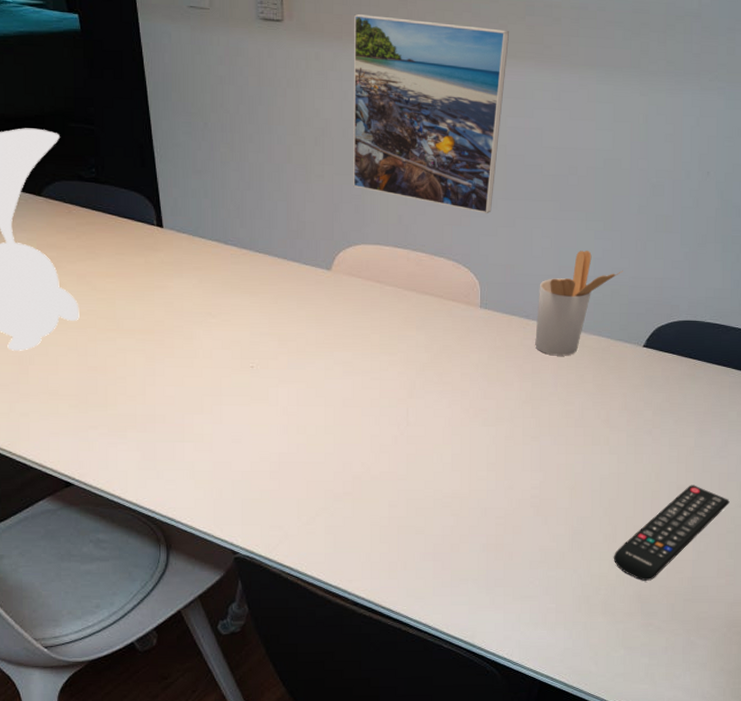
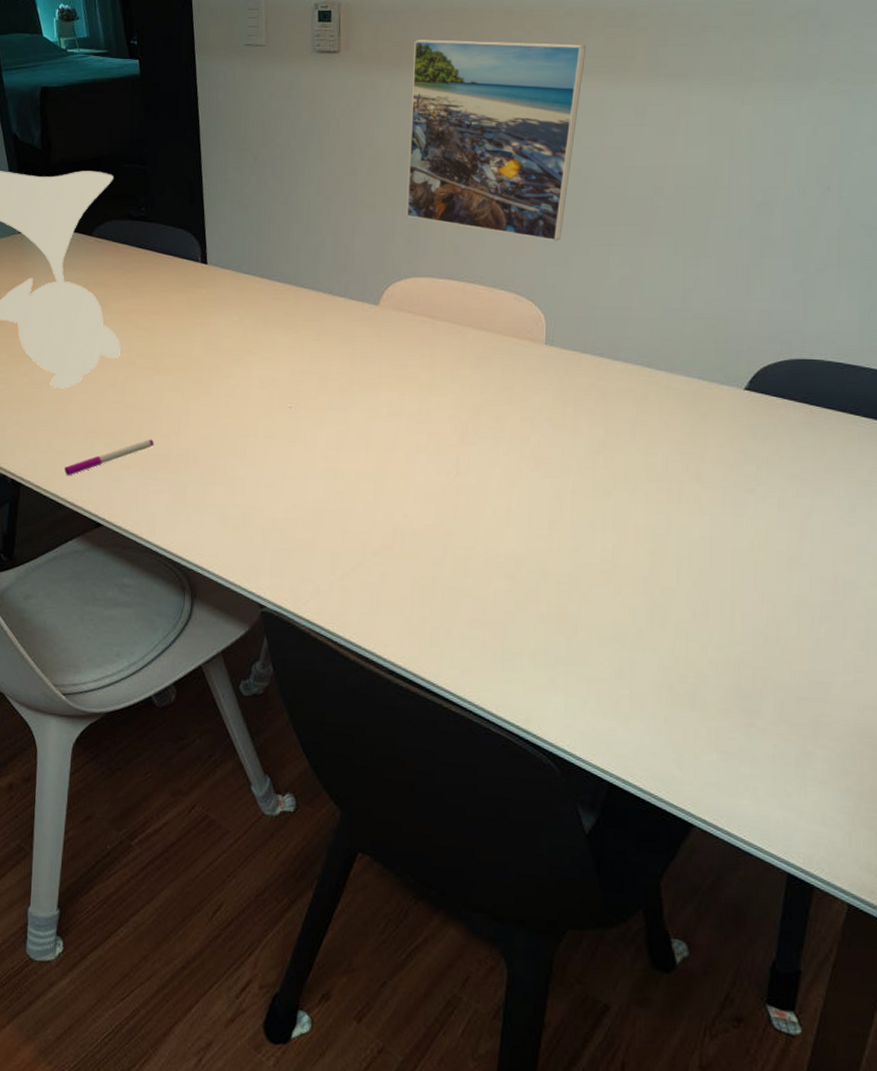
pen: none [30,400,121,438] -> present [65,439,154,476]
utensil holder: present [535,250,623,356] -> none [610,280,720,400]
remote control: present [613,485,730,581] -> none [704,556,859,671]

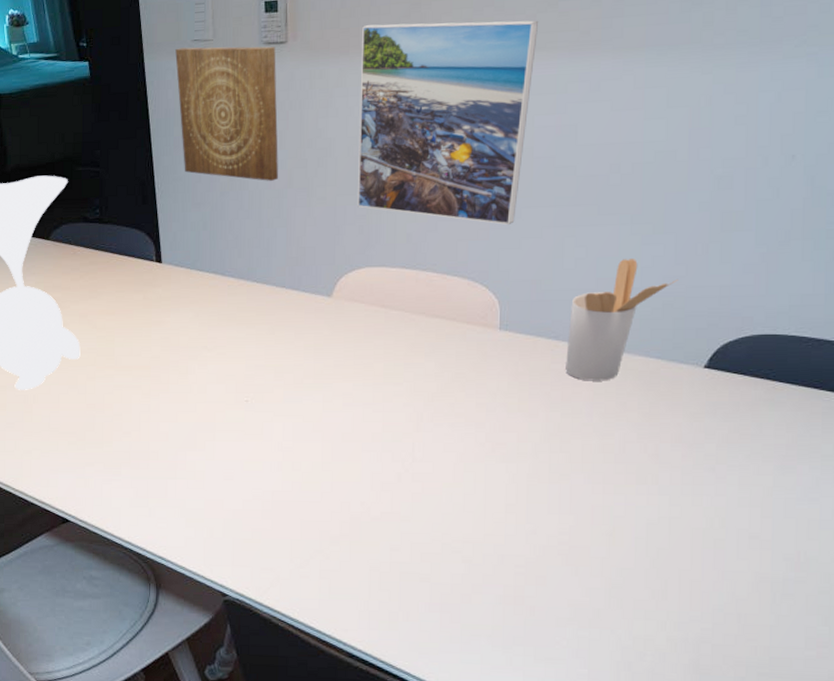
pen: present [65,439,154,476] -> none [32,437,116,475]
wall art: none [227,51,329,187] -> present [175,46,279,181]
utensil holder: none [610,280,720,400] -> present [565,259,678,381]

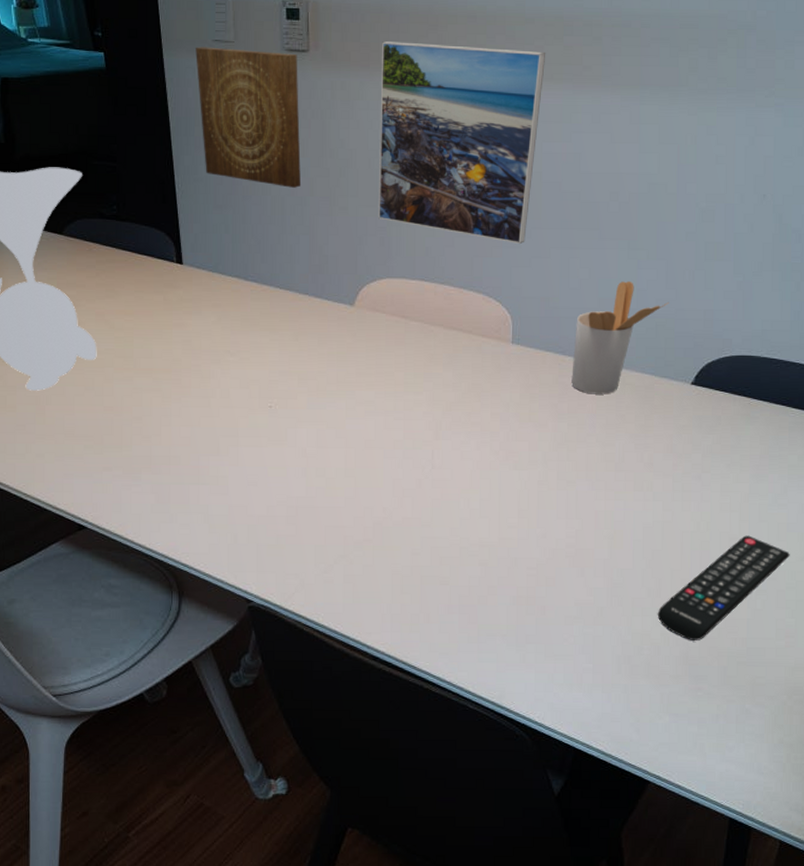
remote control: none [662,533,823,648] -> present [657,535,790,640]

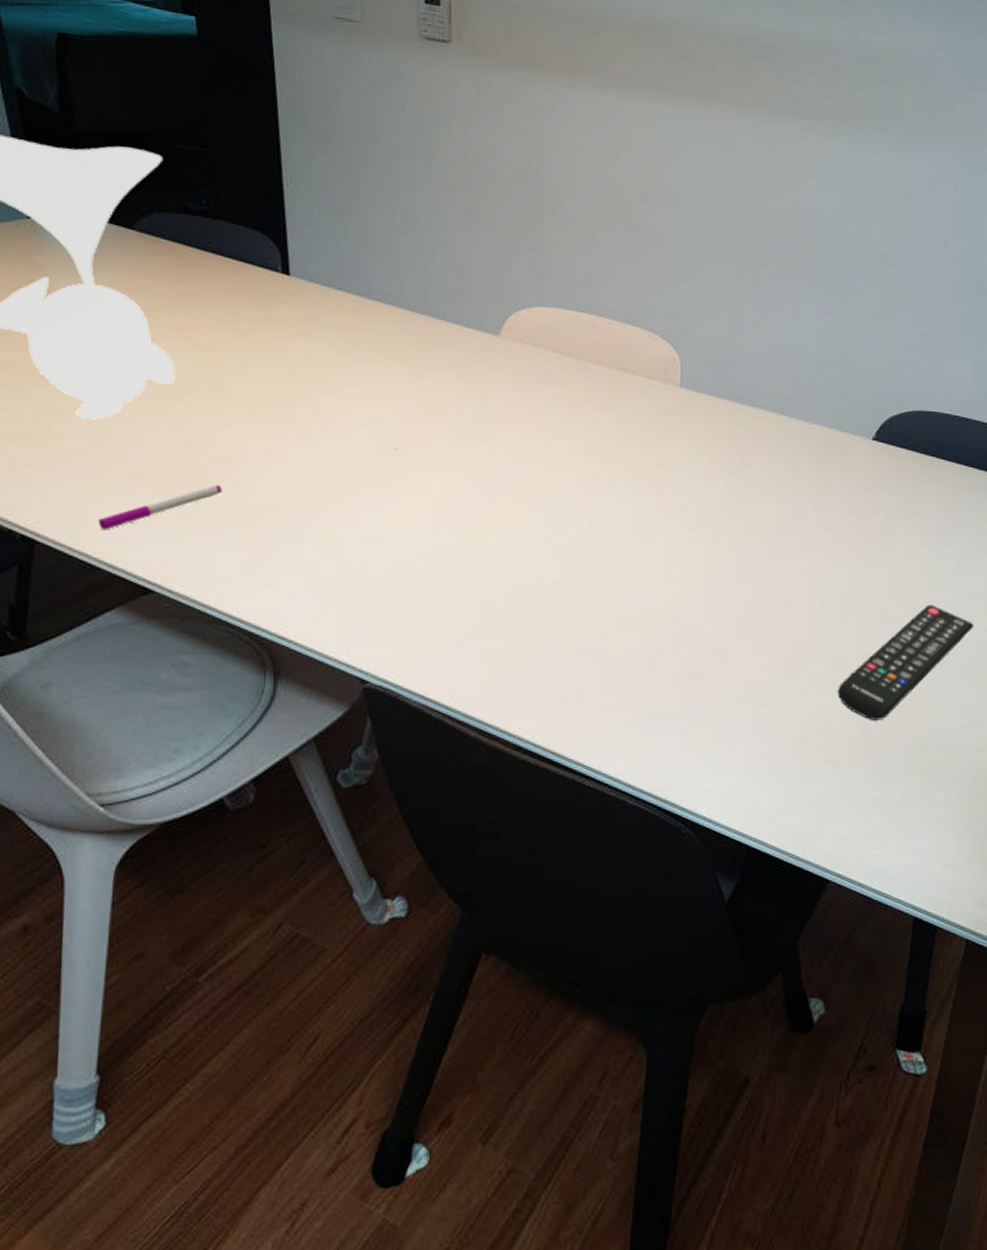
pen: none [45,441,136,479] -> present [99,485,223,531]
wall art: present [196,47,302,188] -> none [312,22,439,196]
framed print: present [378,41,546,245] -> none [530,40,720,278]
utensil holder: present [571,281,669,395] -> none [745,325,849,448]

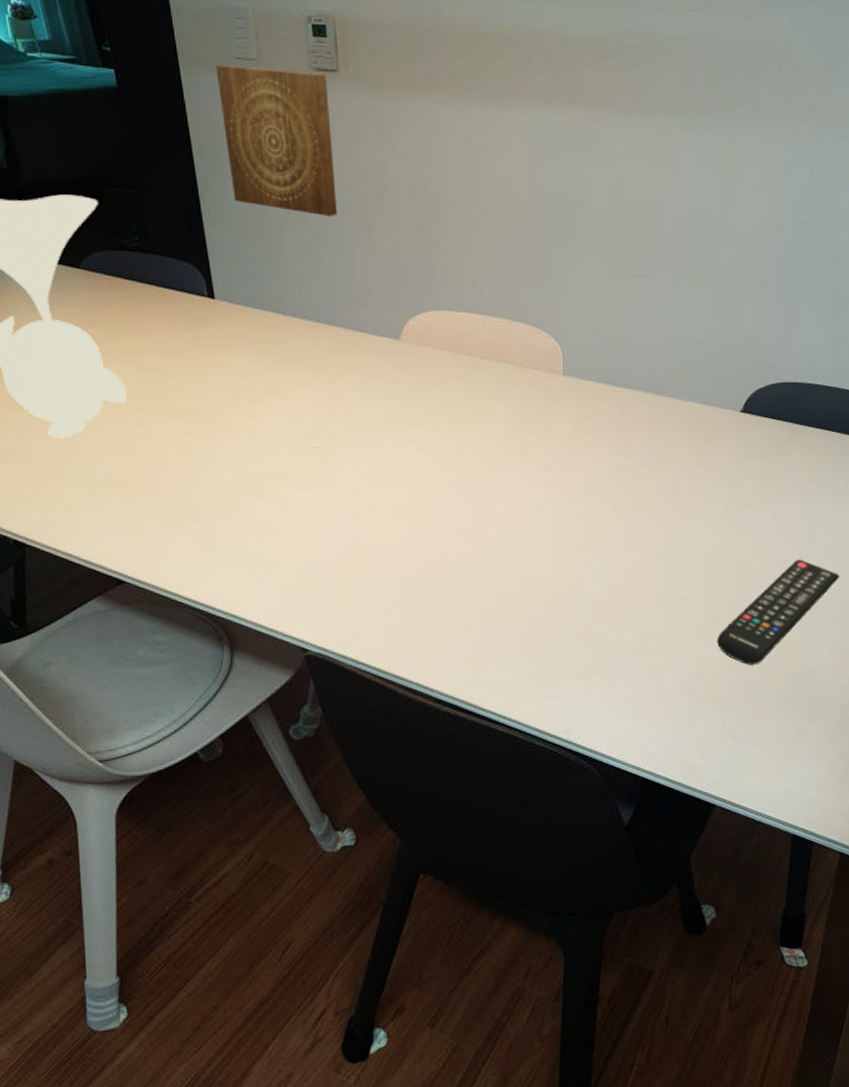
pen: present [99,485,223,531] -> none [75,488,175,532]
wall art: none [312,22,439,196] -> present [216,64,338,216]

